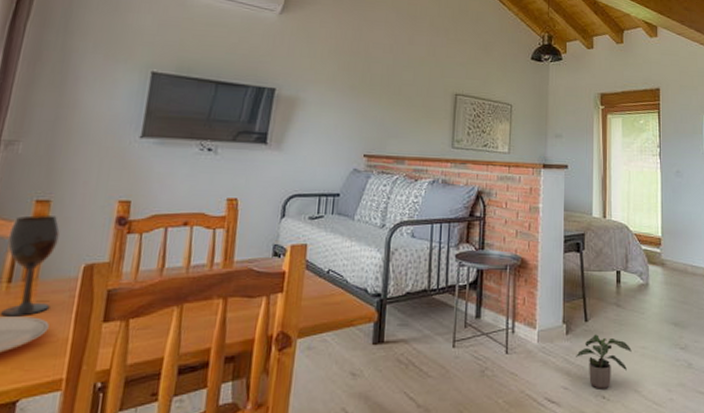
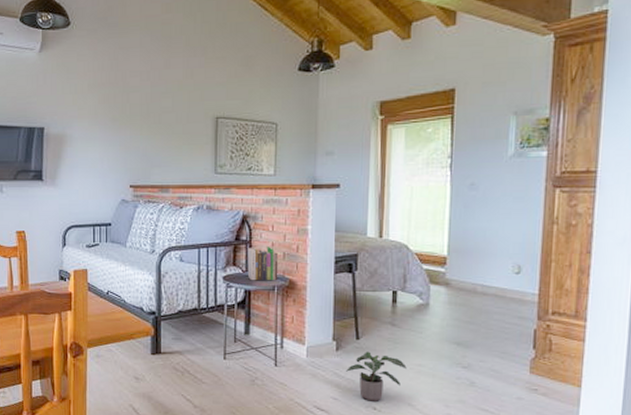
books: none [480,223,511,260] -> present [247,245,279,281]

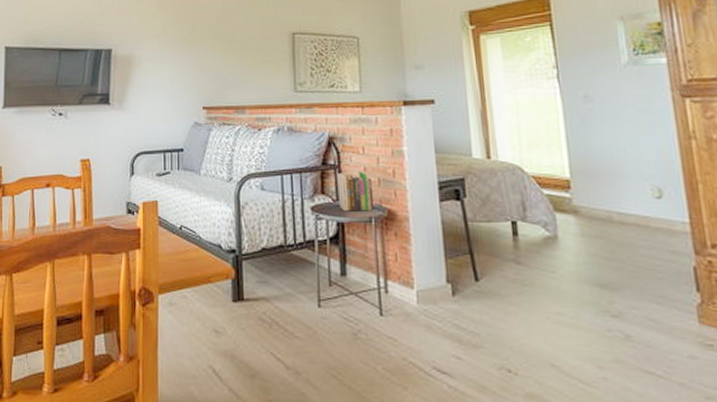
potted plant: present [346,351,407,402] -> none [467,296,542,361]

